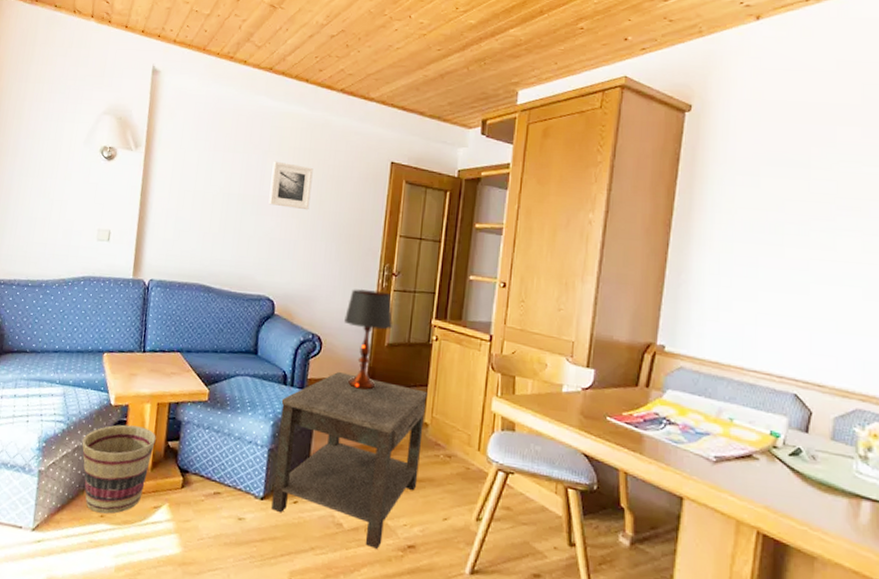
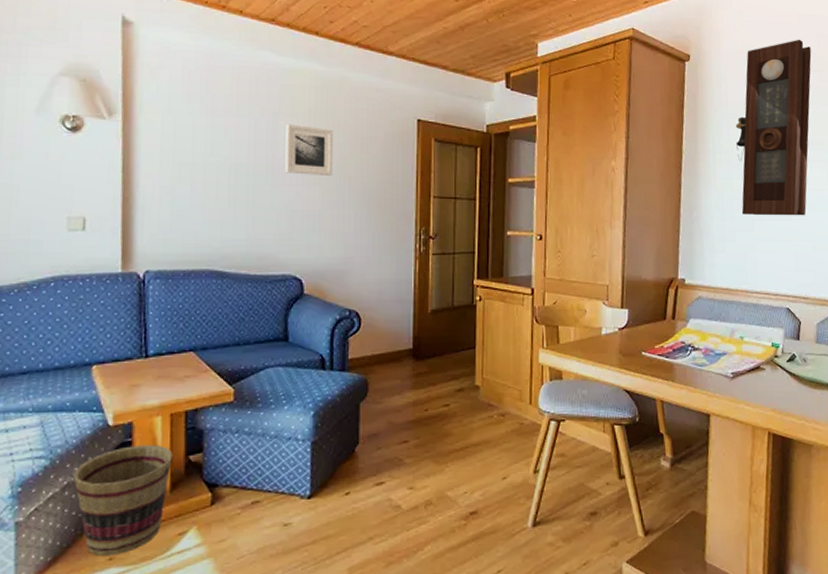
side table: present [271,371,427,549] -> none [321,346,476,523]
table lamp: present [344,288,393,390] -> none [383,255,434,362]
pendulum clock: none [742,88,852,291] -> present [735,39,812,216]

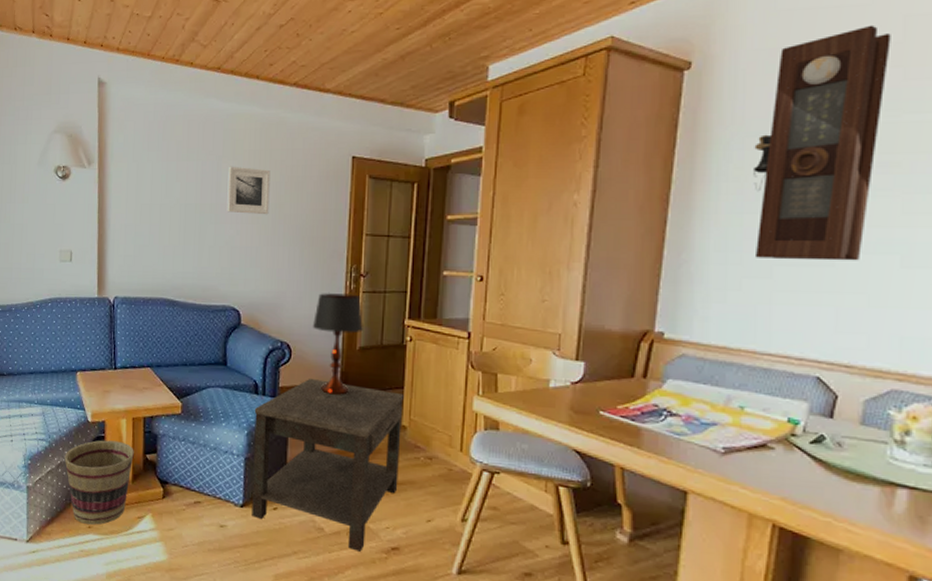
side table: none [321,346,476,523] -> present [252,378,404,552]
table lamp: none [383,255,434,362] -> present [313,292,363,395]

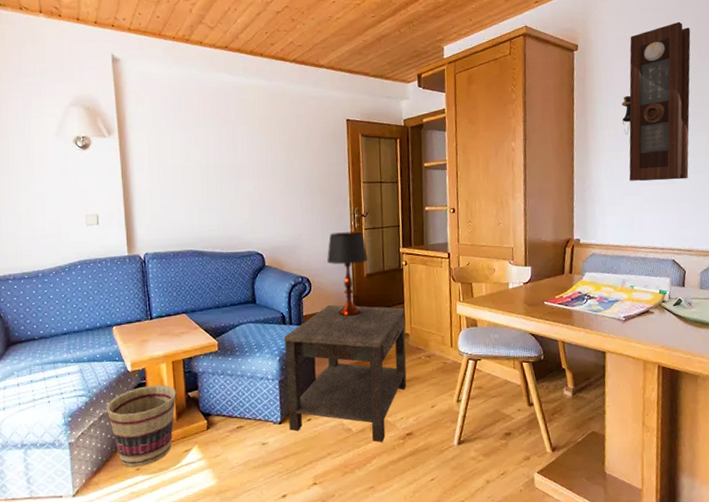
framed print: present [227,166,270,215] -> none [242,130,281,171]

